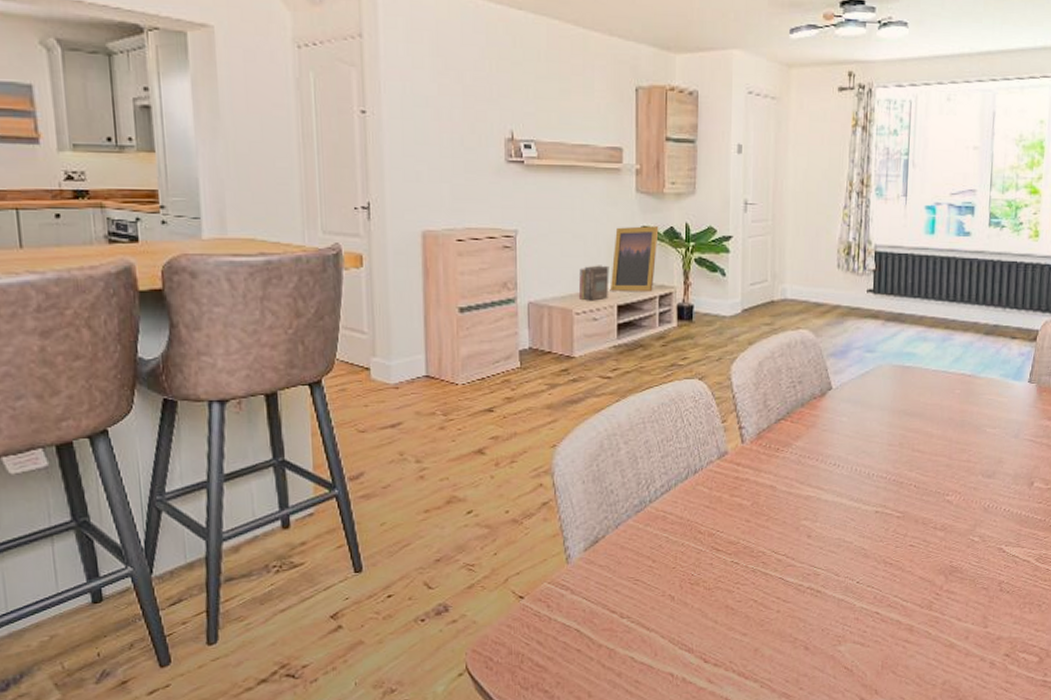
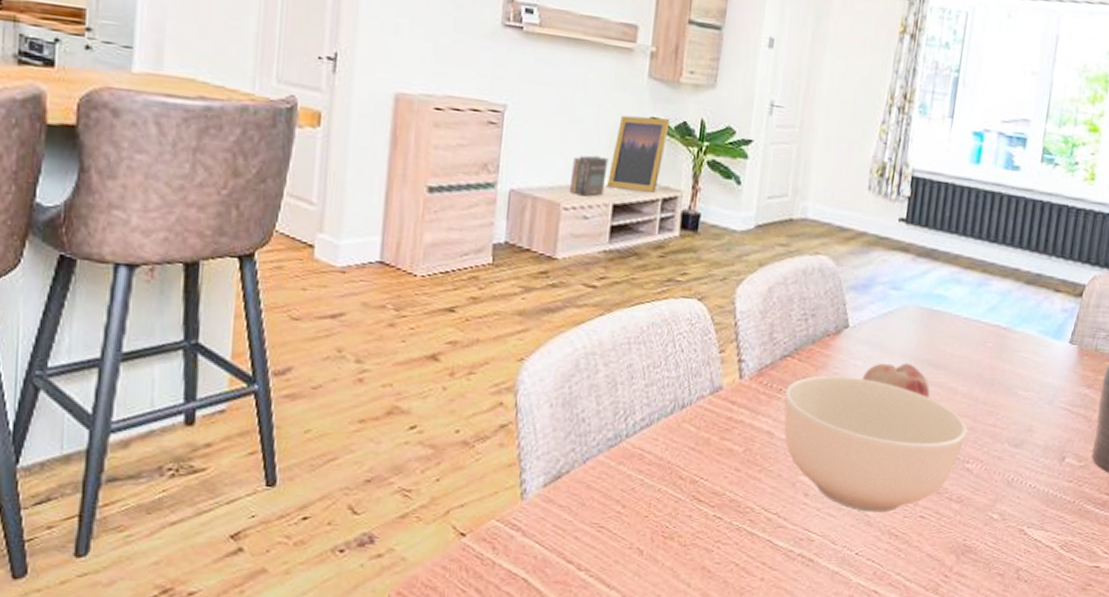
bowl: none [782,431,945,546] -> present [784,375,968,513]
fruit: none [848,415,909,443] -> present [862,363,931,398]

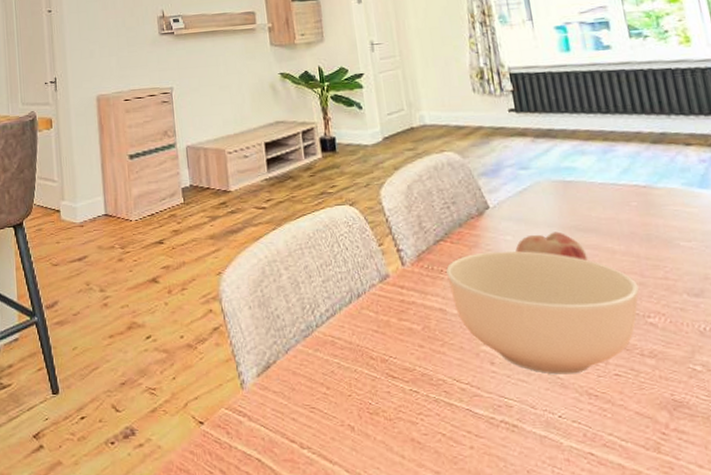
books: present [569,155,609,197] -> none [228,109,255,141]
picture frame: present [607,115,670,193] -> none [256,72,296,131]

